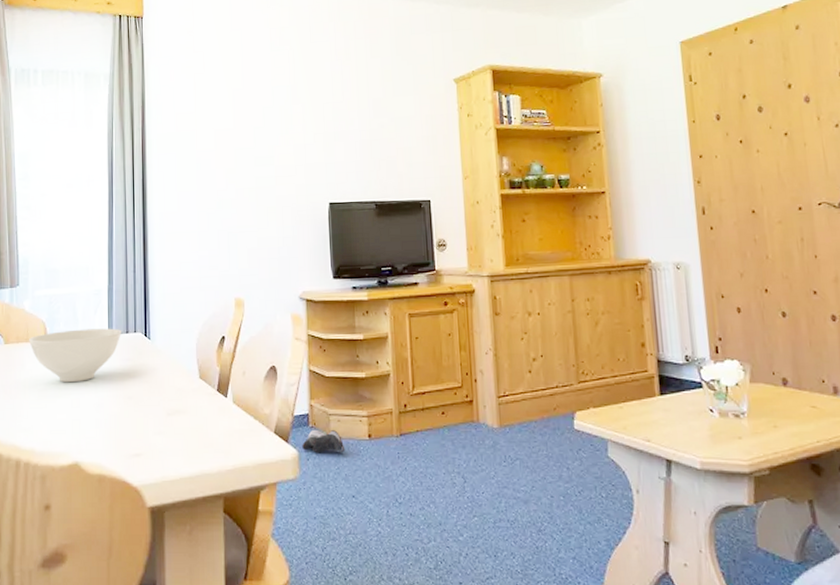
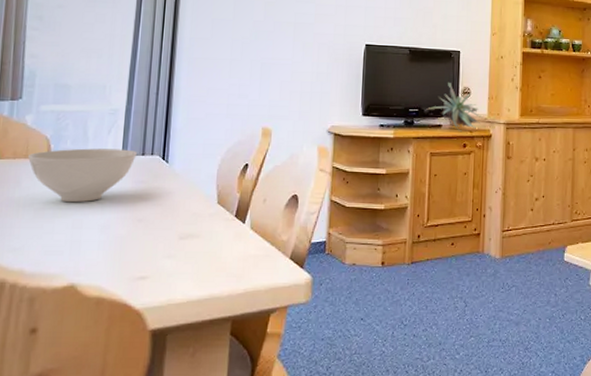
shoe: present [302,429,346,452] -> none [316,256,359,278]
plant: none [398,235,464,290] -> present [425,82,484,133]

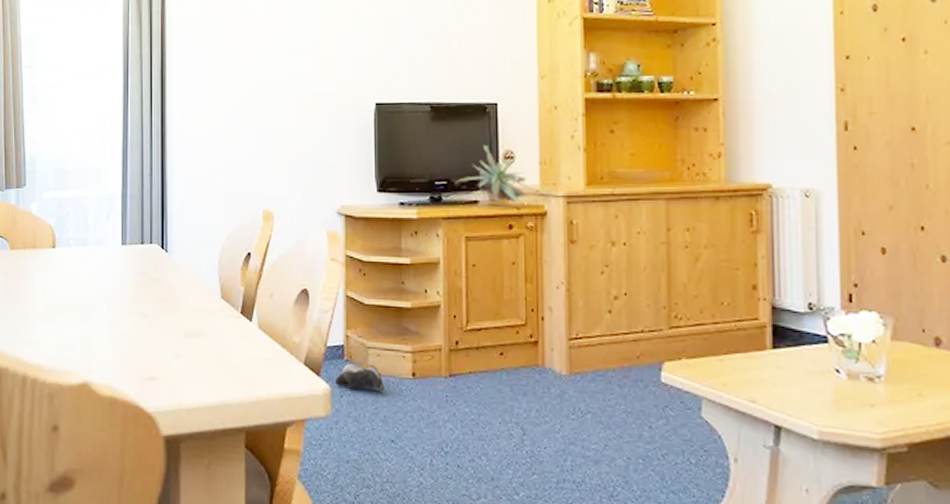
bowl: present [27,148,137,203] -> none [35,237,136,296]
shoe: none [316,256,359,278] -> present [335,363,385,391]

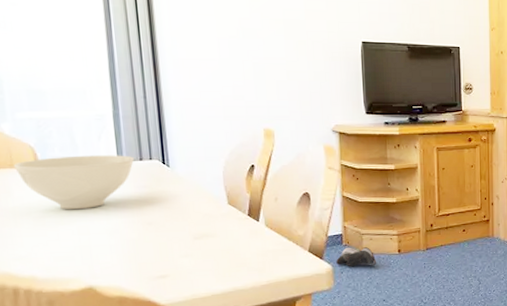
bowl: none [35,237,136,296] -> present [13,155,134,210]
plant: present [455,144,535,210] -> none [428,78,487,128]

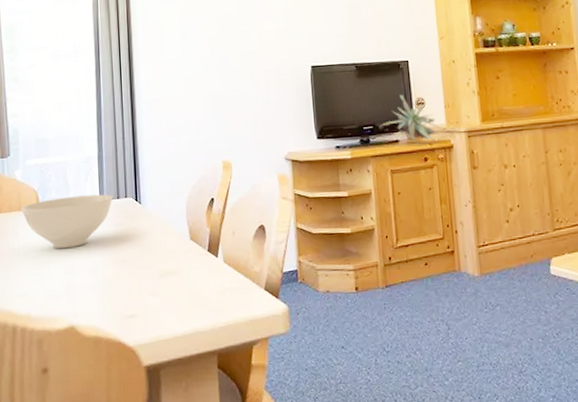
shoe: present [336,247,377,266] -> none [292,284,334,306]
plant: none [428,78,487,128] -> present [380,94,442,146]

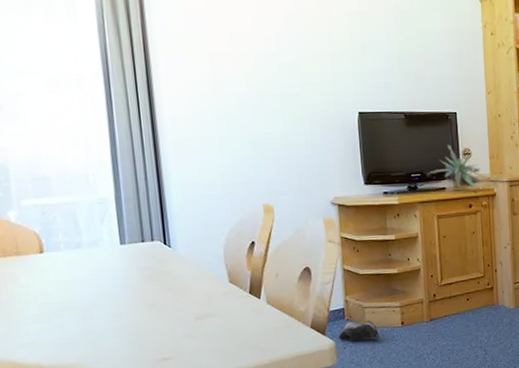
bowl: present [20,194,112,249] -> none [18,237,136,295]
shoe: none [292,284,334,306] -> present [338,321,380,341]

